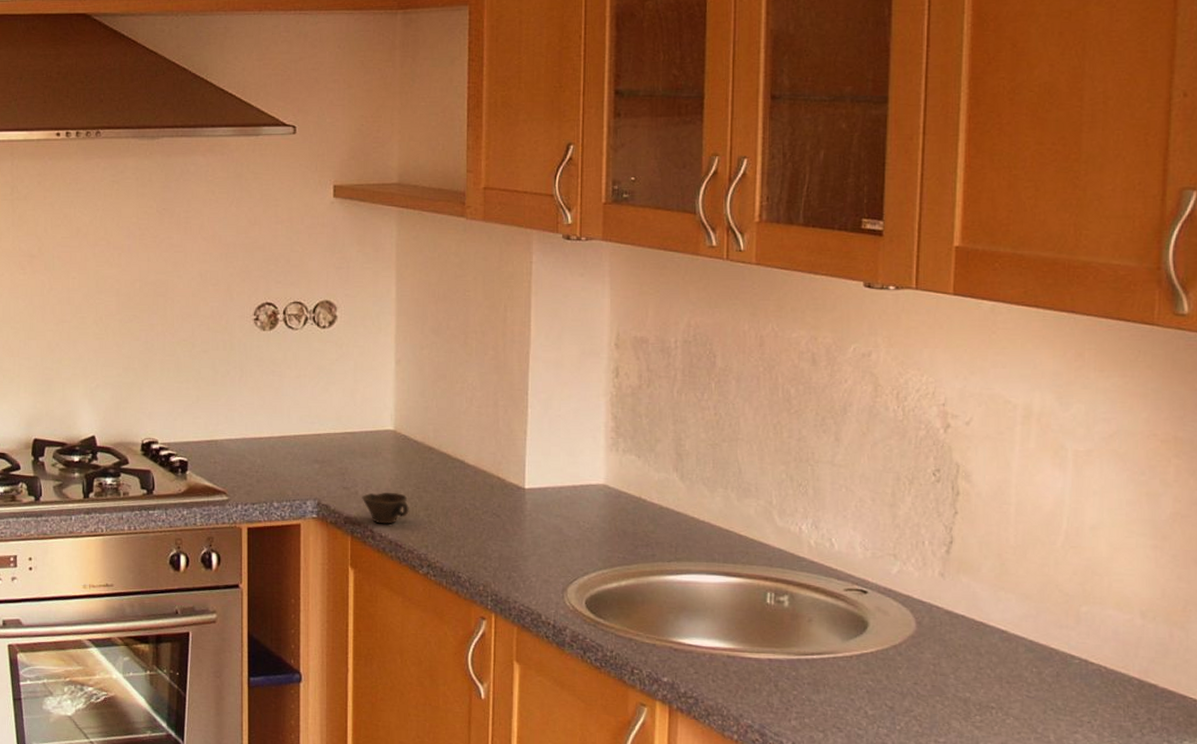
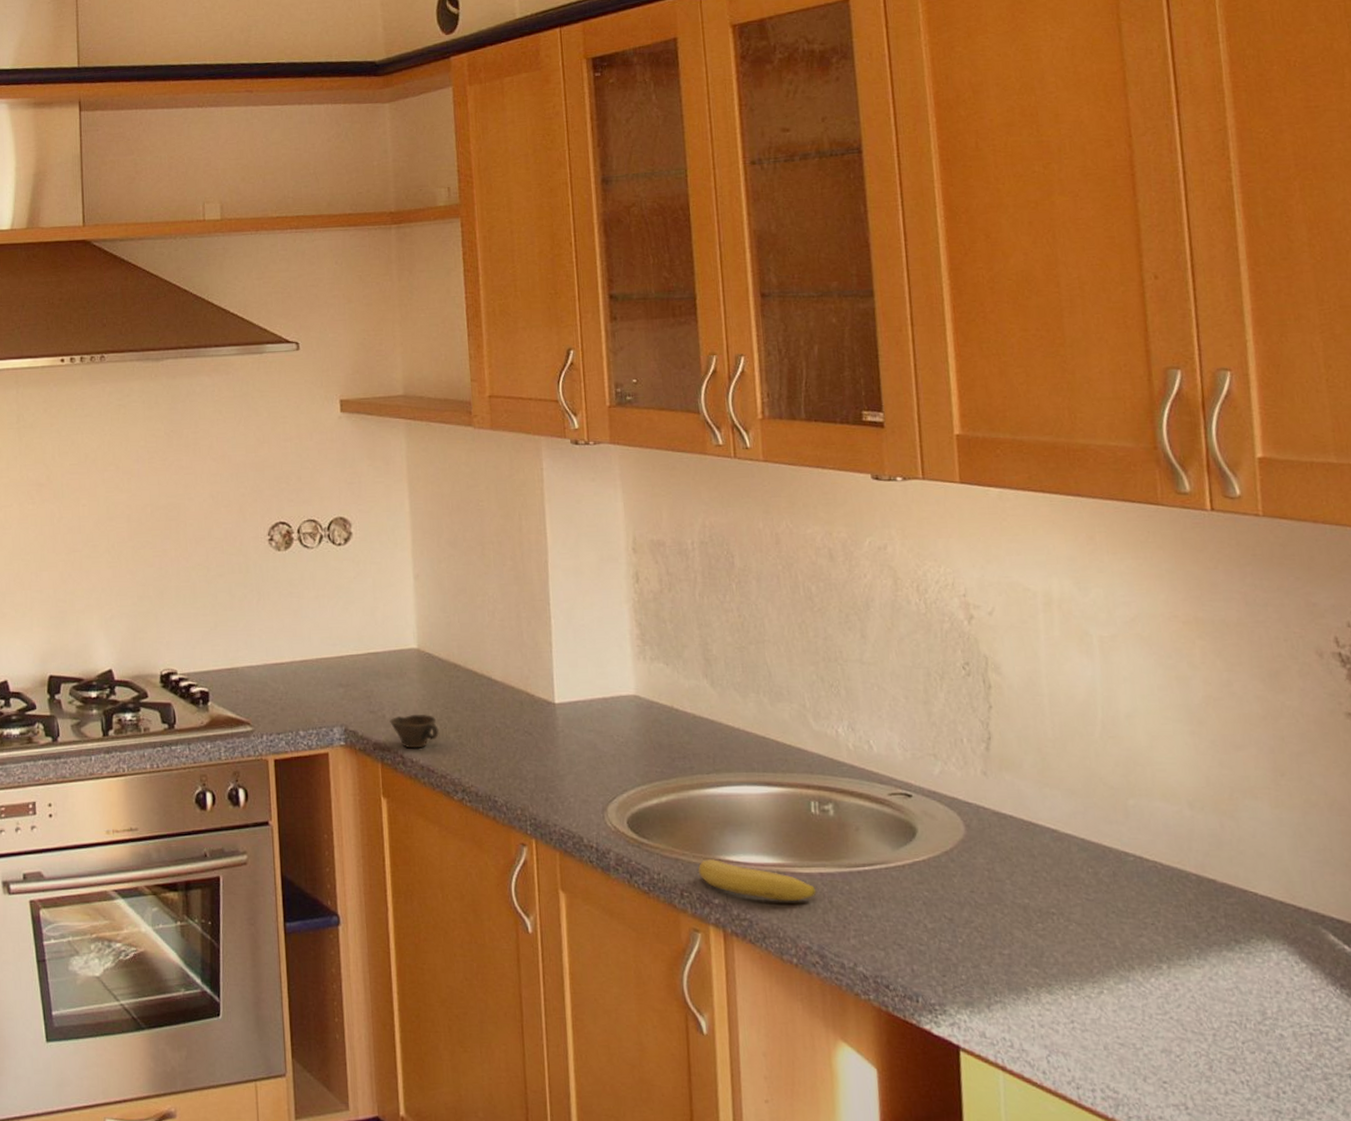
fruit: none [650,641,763,684] -> present [698,859,817,902]

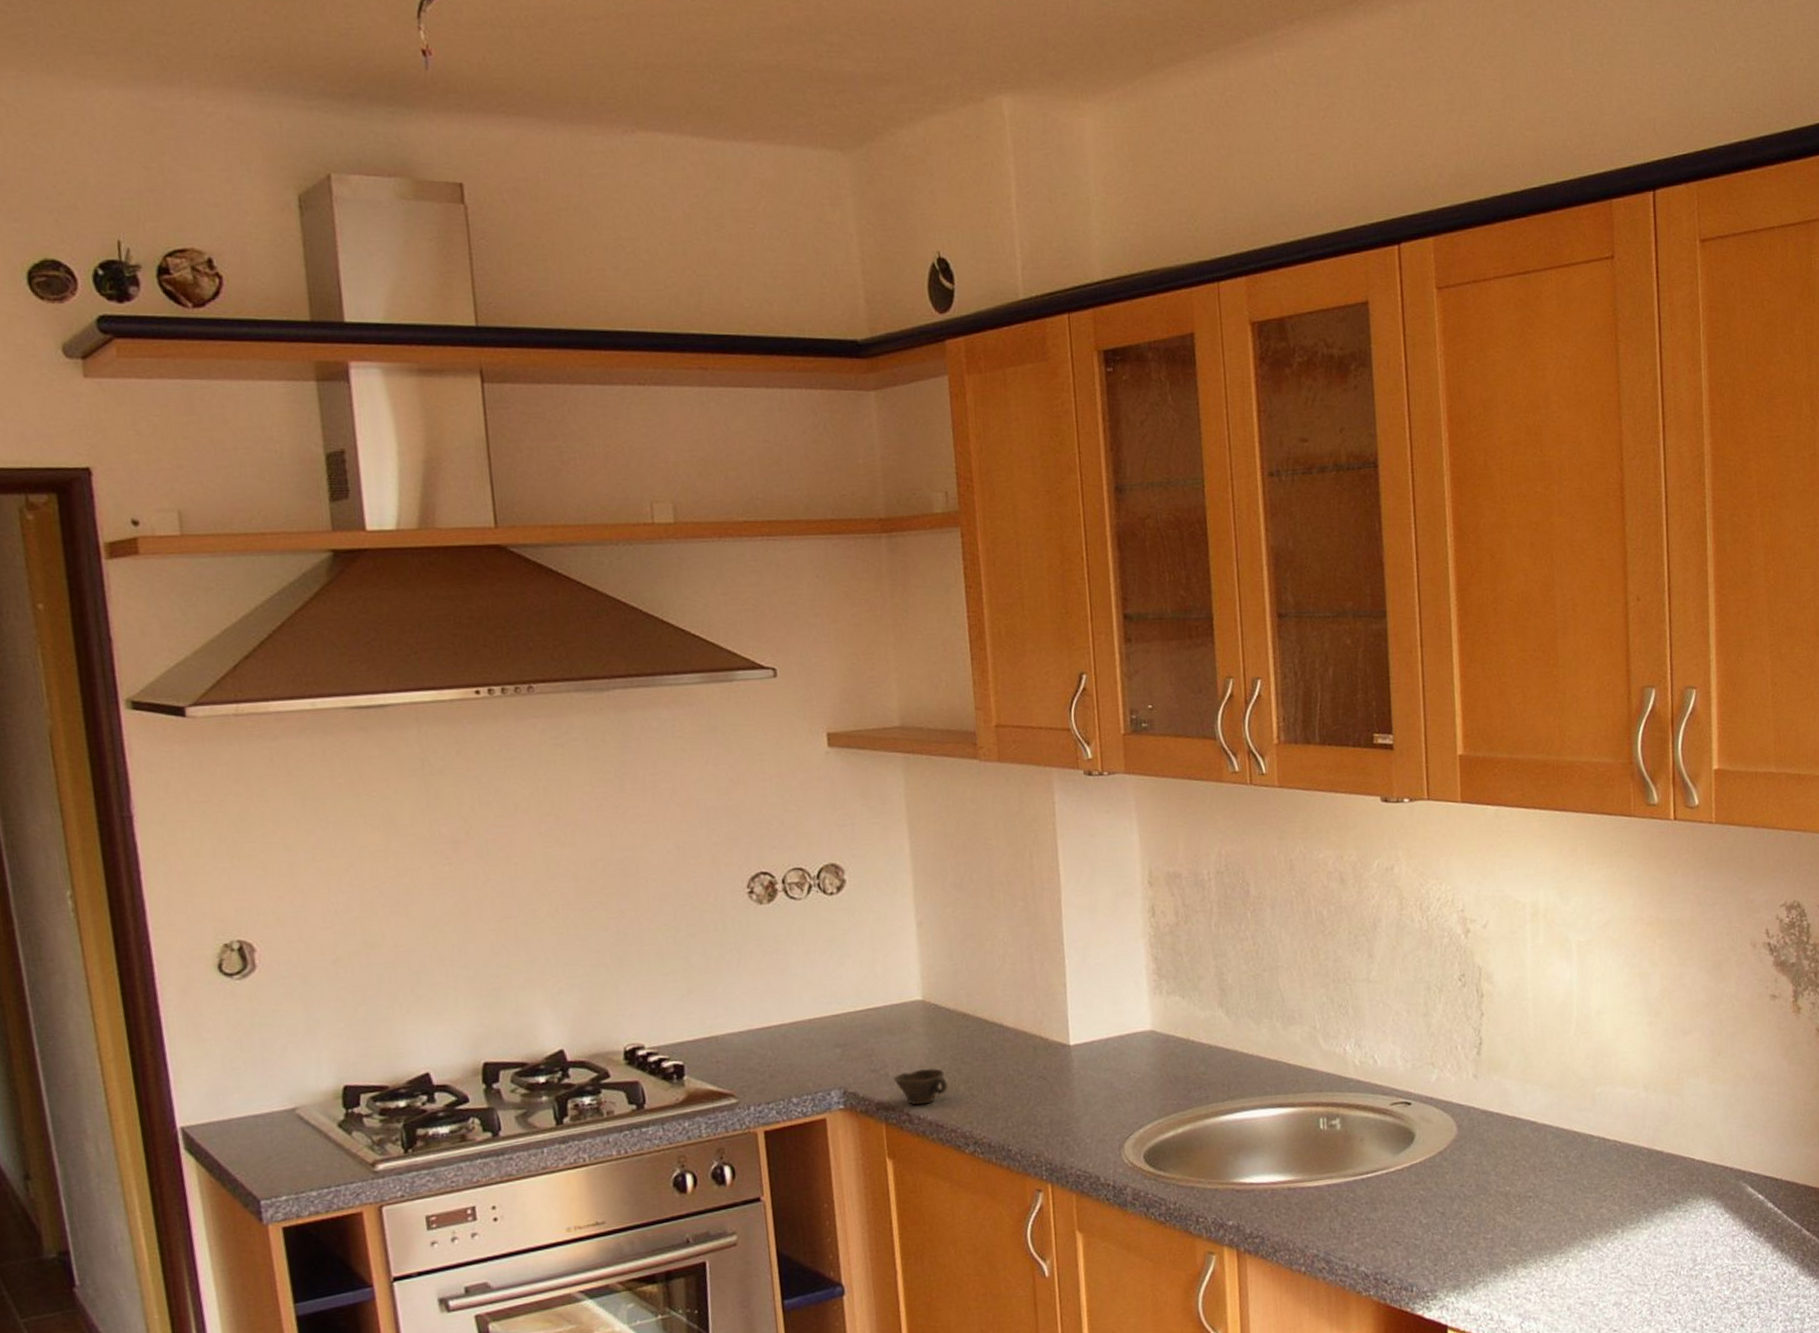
fruit: present [698,859,817,902] -> none [1212,1182,1324,1216]

